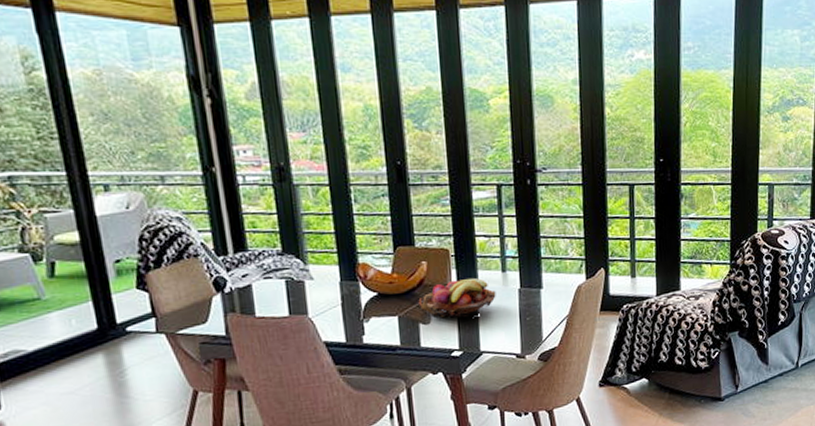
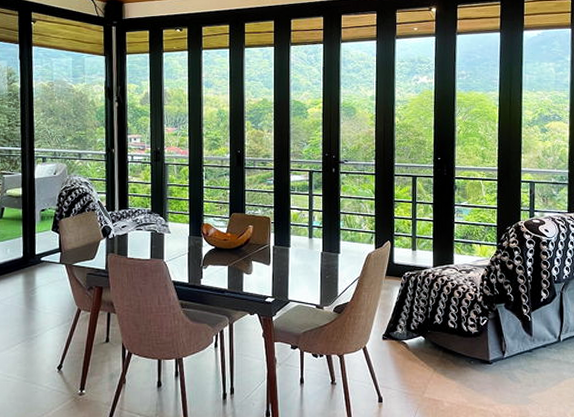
fruit basket: present [418,278,496,318] -> none [244,242,303,272]

